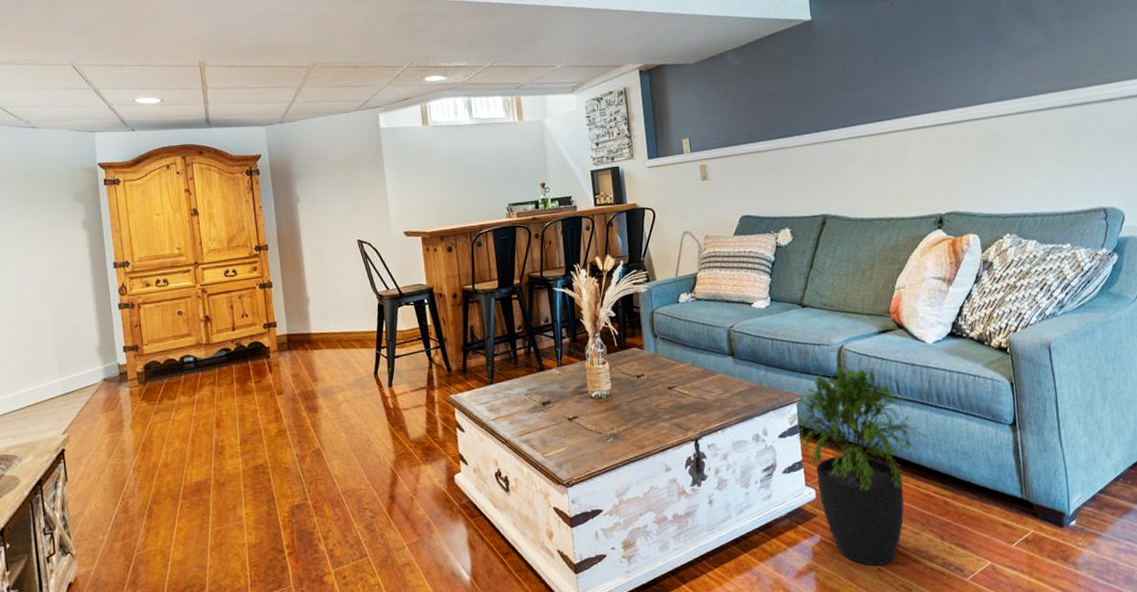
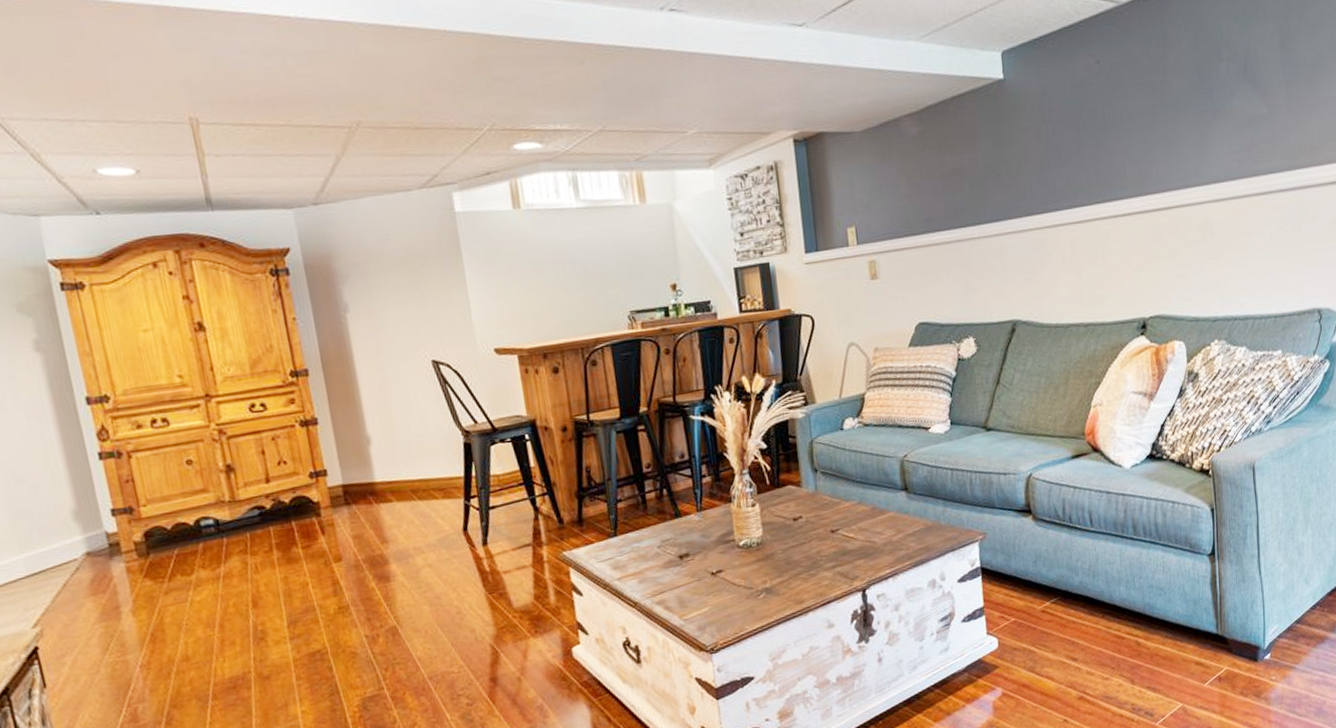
potted plant: present [788,366,927,566] -> none [969,497,1120,717]

